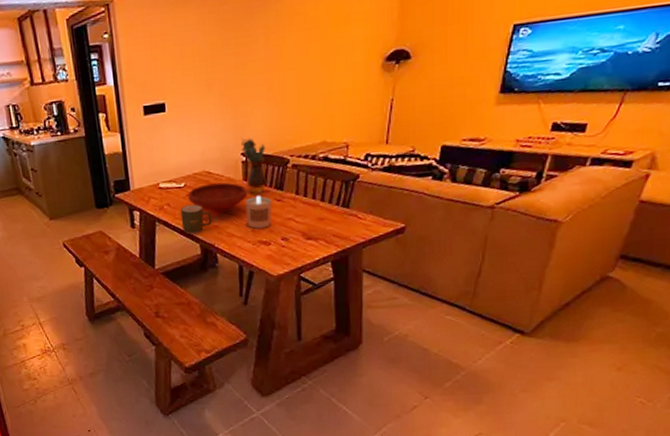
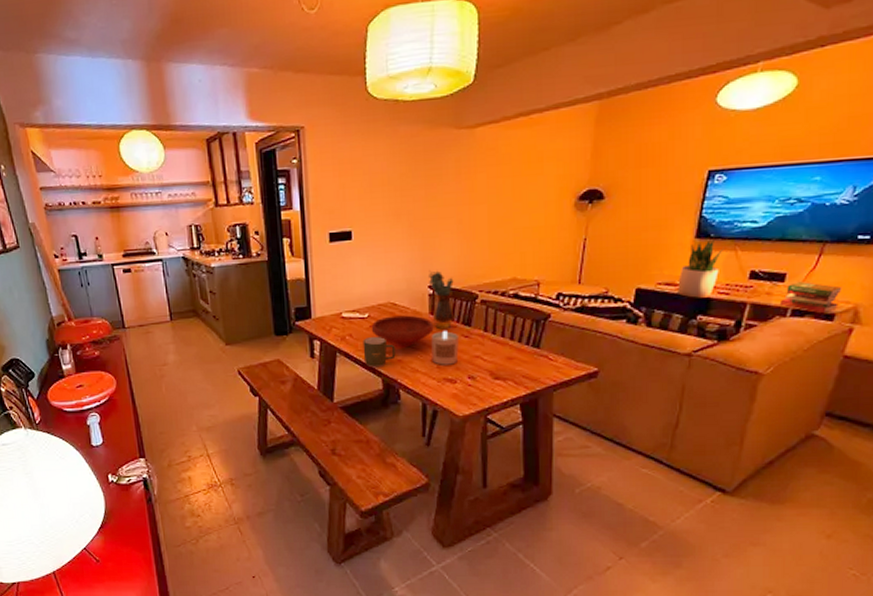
planter: none [482,93,528,152] -> present [678,239,724,298]
books: none [579,131,641,162] -> present [779,282,843,314]

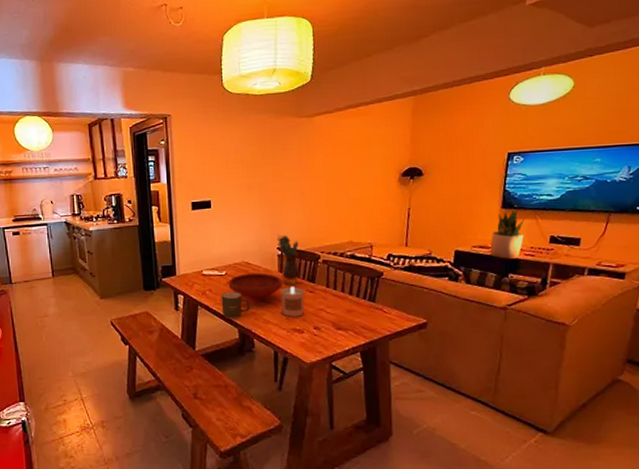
books: present [779,282,843,314] -> none [577,245,629,273]

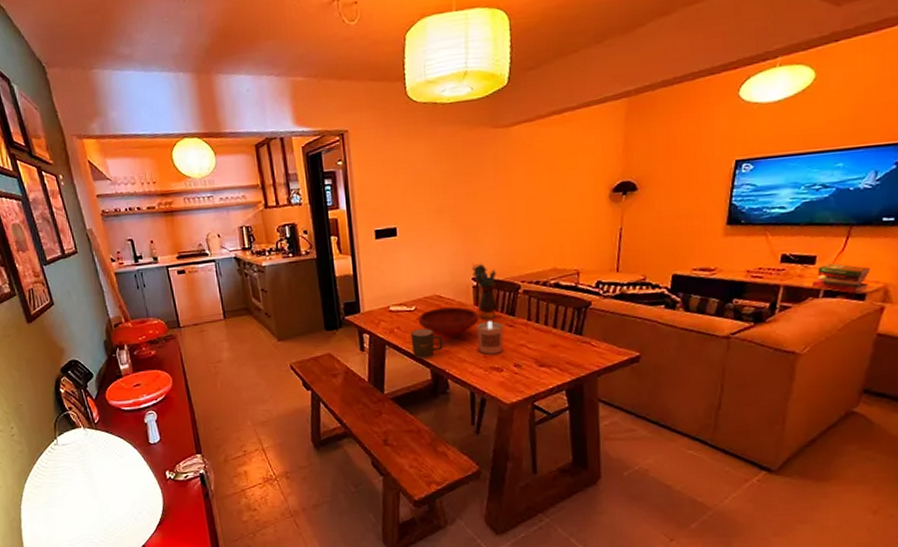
planter: present [490,209,527,259] -> none [712,225,755,283]
books: none [577,245,629,273] -> present [811,263,871,294]

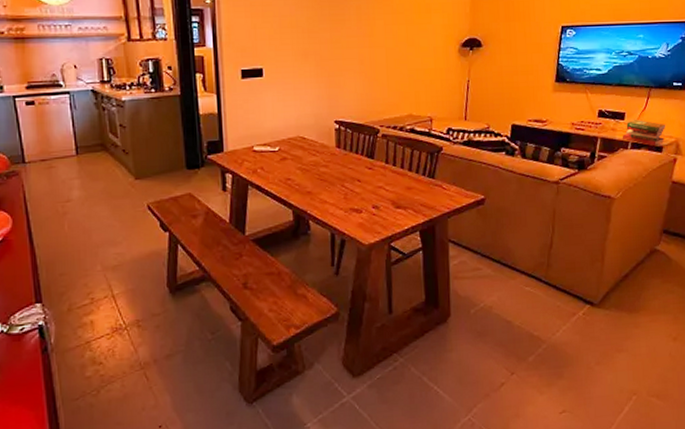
mug: present [410,328,443,359] -> none [273,168,305,200]
bowl: present [418,306,479,339] -> none [281,148,340,180]
vase: present [472,263,499,319] -> none [335,106,359,161]
candle: present [476,321,504,355] -> none [338,163,364,196]

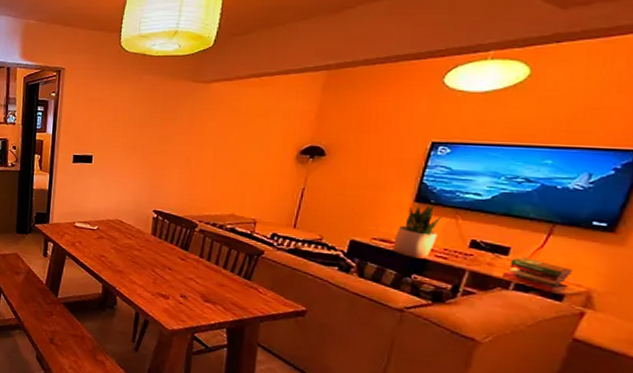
planter: none [544,83,578,133] -> present [393,205,444,259]

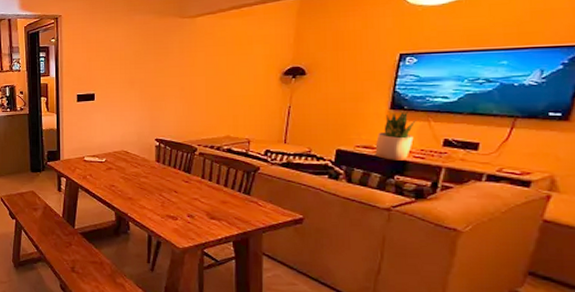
books: present [501,257,574,293] -> none [474,151,537,181]

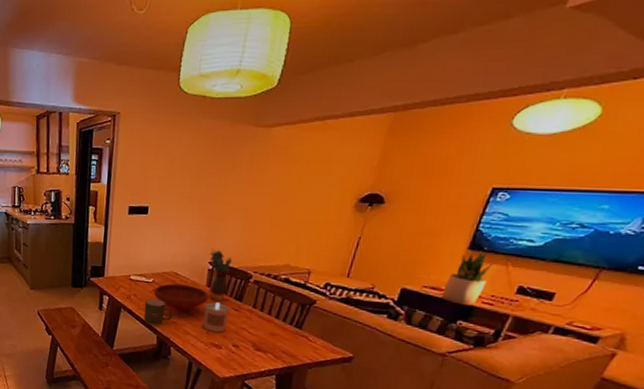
mug: none [100,177,127,203] -> present [143,298,173,326]
bowl: none [107,161,159,188] -> present [153,283,209,312]
vase: none [156,127,177,174] -> present [209,249,232,301]
candle: none [157,176,180,204] -> present [203,302,229,333]

